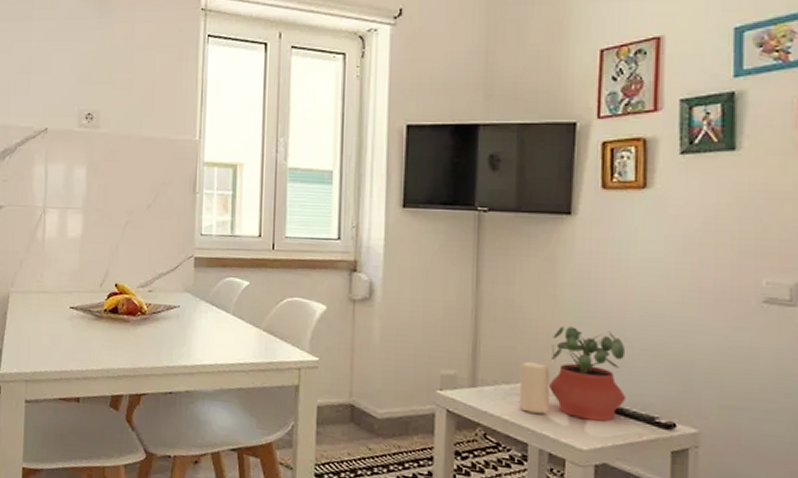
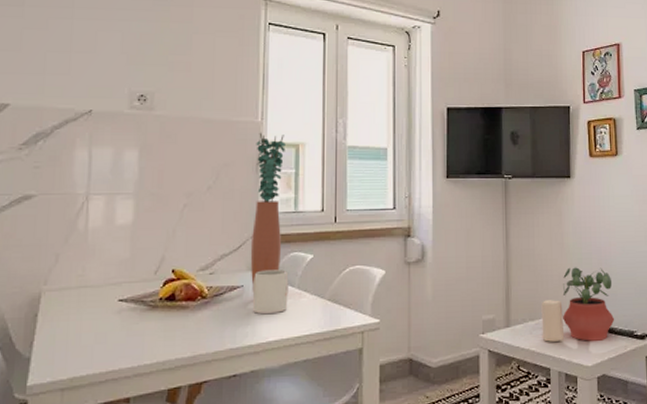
vase: none [186,151,223,314] -> present [250,132,286,292]
mug: none [188,292,224,338] -> present [252,269,289,315]

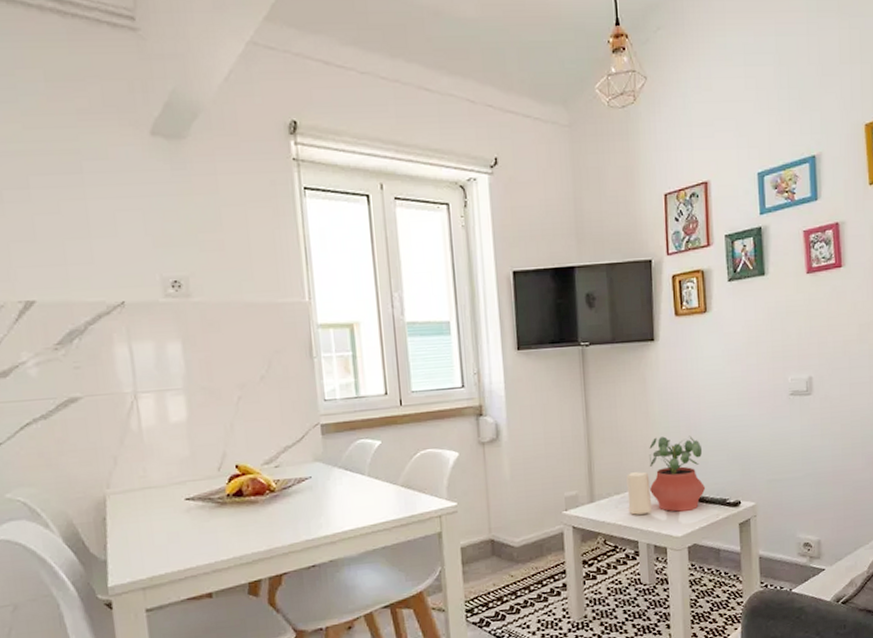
vase: present [250,132,286,292] -> none [306,313,348,483]
mug: present [252,269,289,315] -> none [321,458,360,505]

